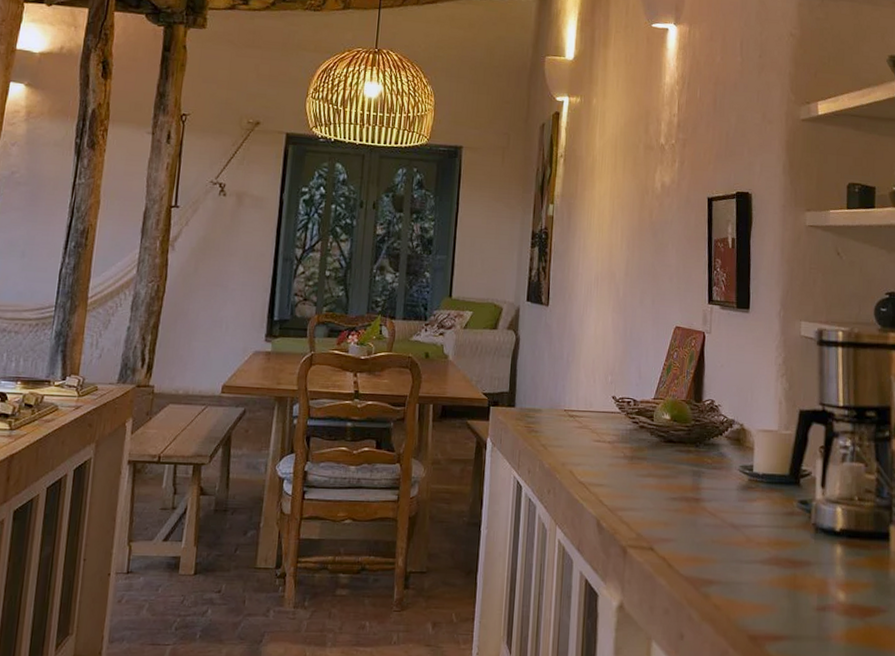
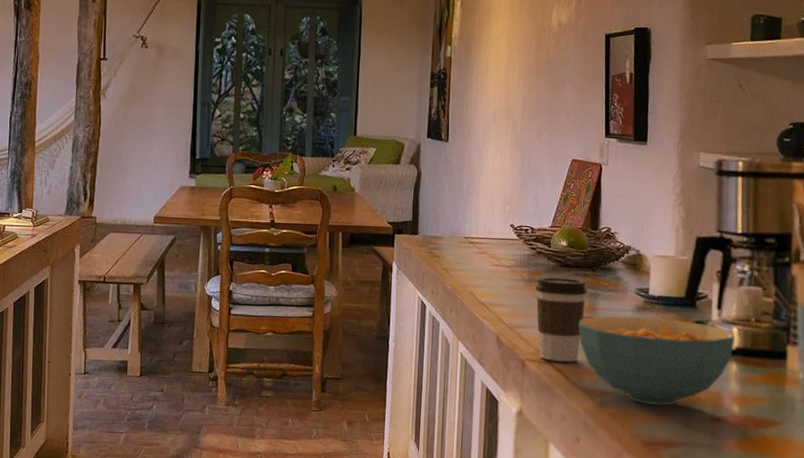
coffee cup: none [638,454,691,548] -> present [536,277,587,362]
cereal bowl: none [682,495,839,595] -> present [578,315,735,406]

